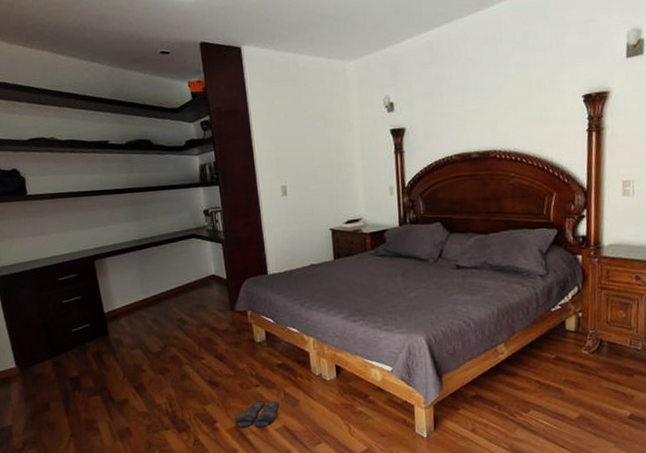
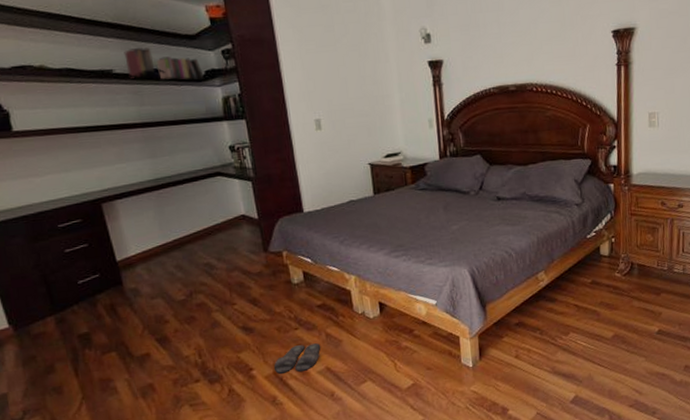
books: none [118,120,144,149] -> present [124,47,156,79]
books: none [145,128,185,150] -> present [157,56,204,80]

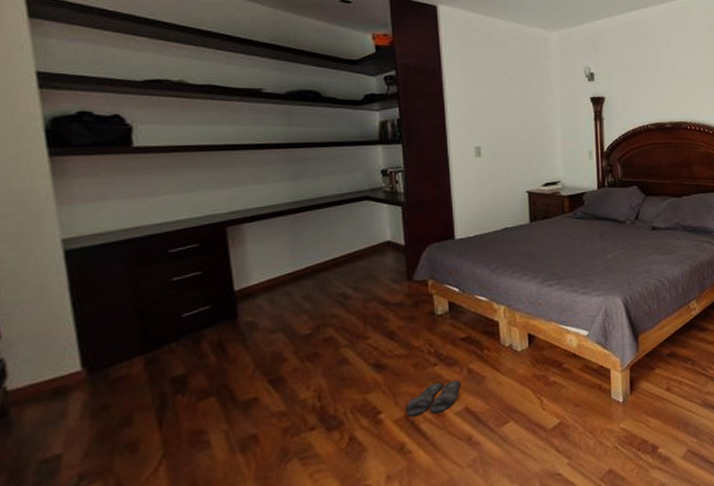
books: present [124,47,156,79] -> none [278,68,310,100]
books: present [157,56,204,80] -> none [313,79,362,103]

